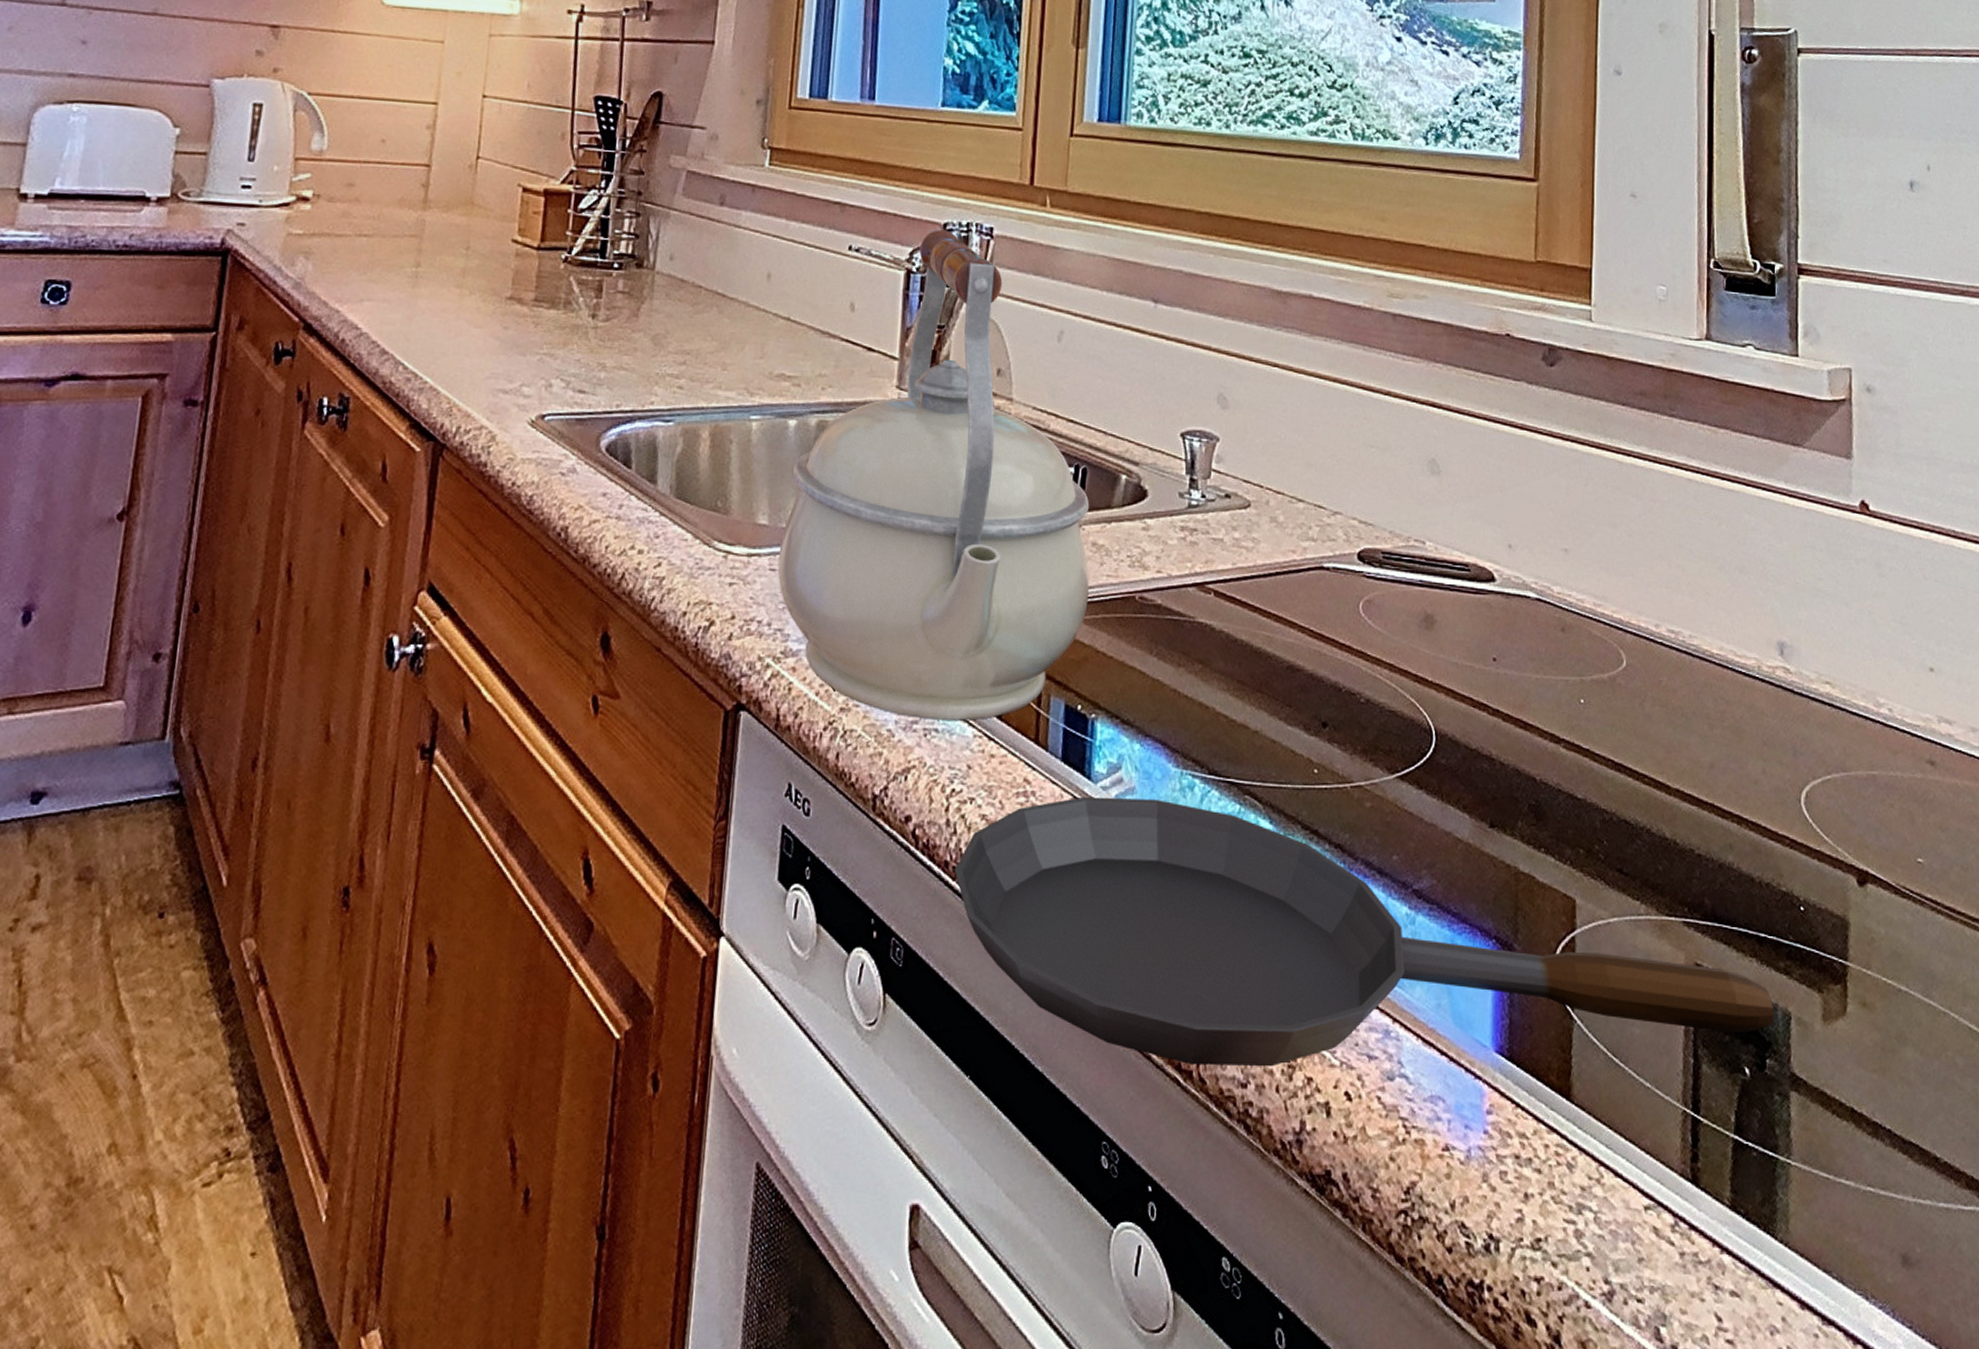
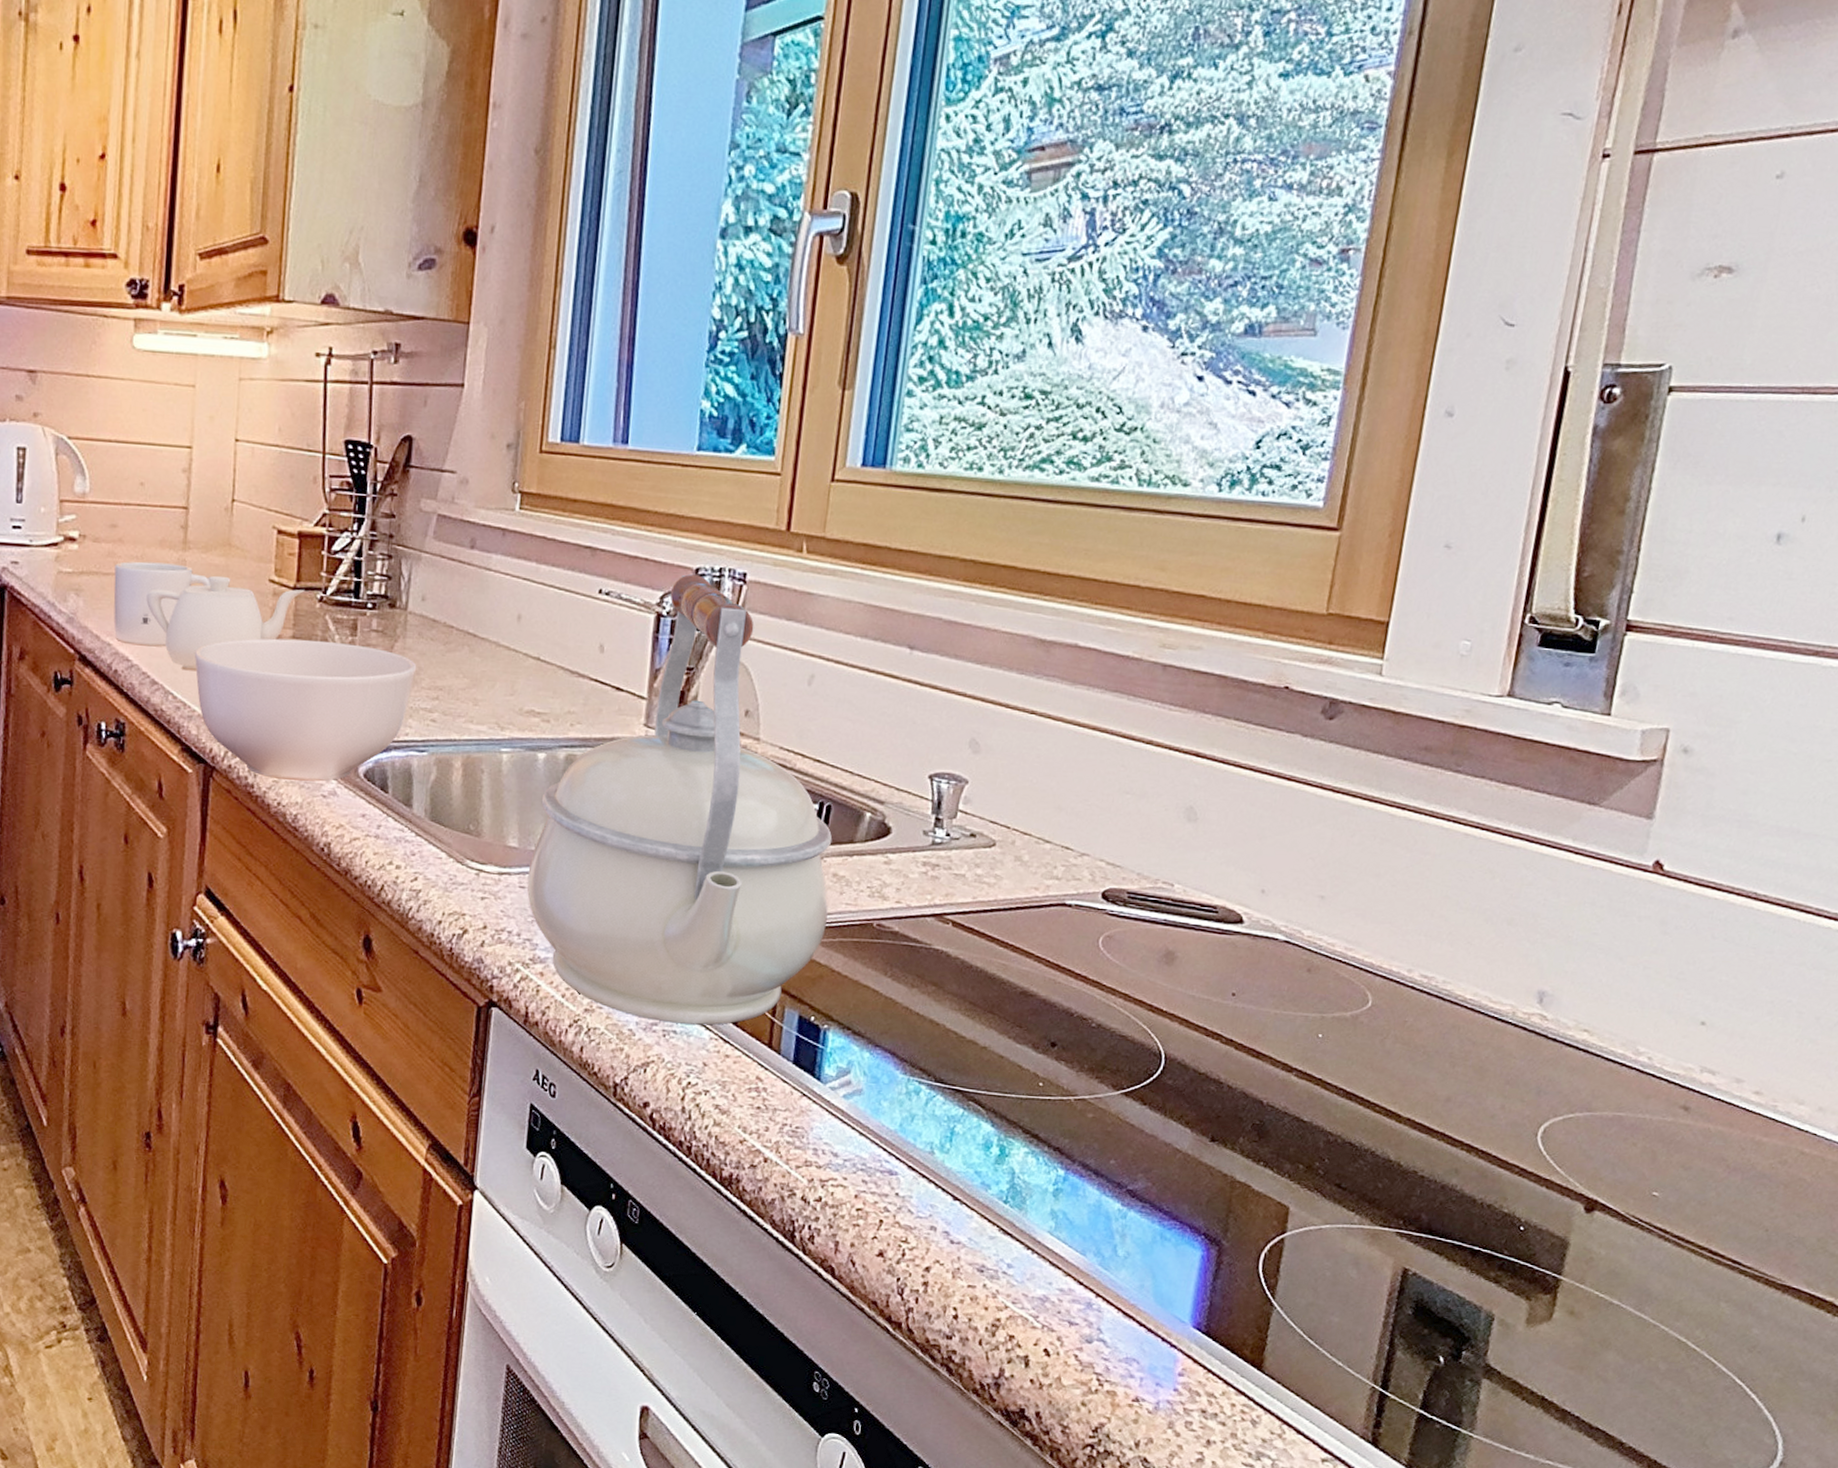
mug: none [343,221,450,314] -> present [113,561,210,647]
teapot: none [380,236,549,339] -> present [146,575,305,671]
bowl: none [428,302,664,459] -> present [194,638,417,782]
frying pan: present [954,796,1775,1067] -> none [687,1094,1478,1328]

